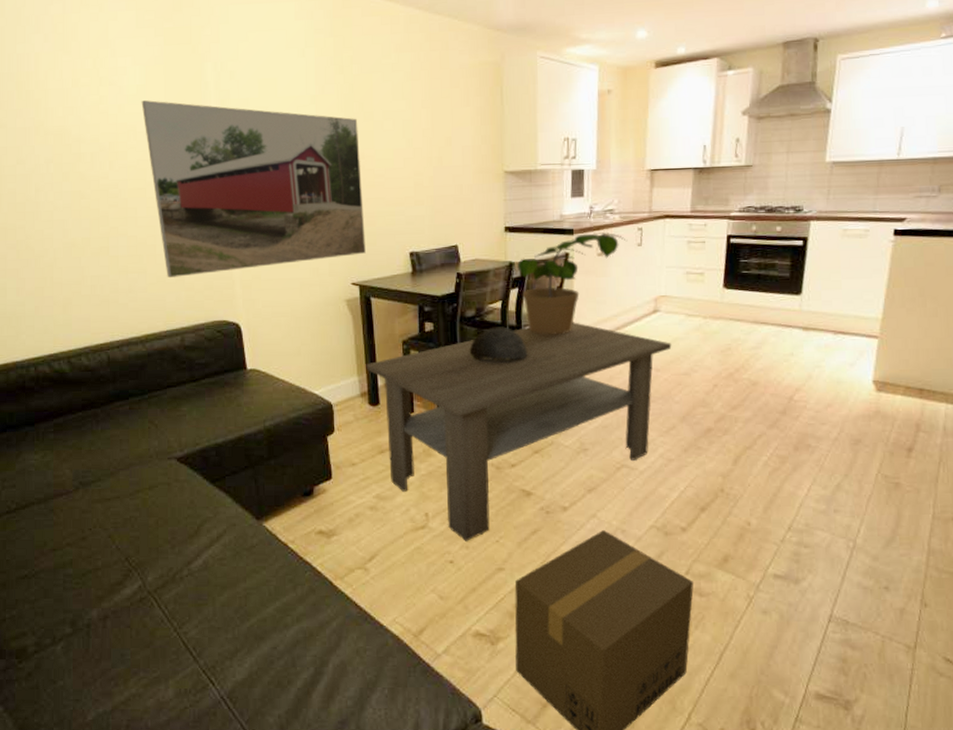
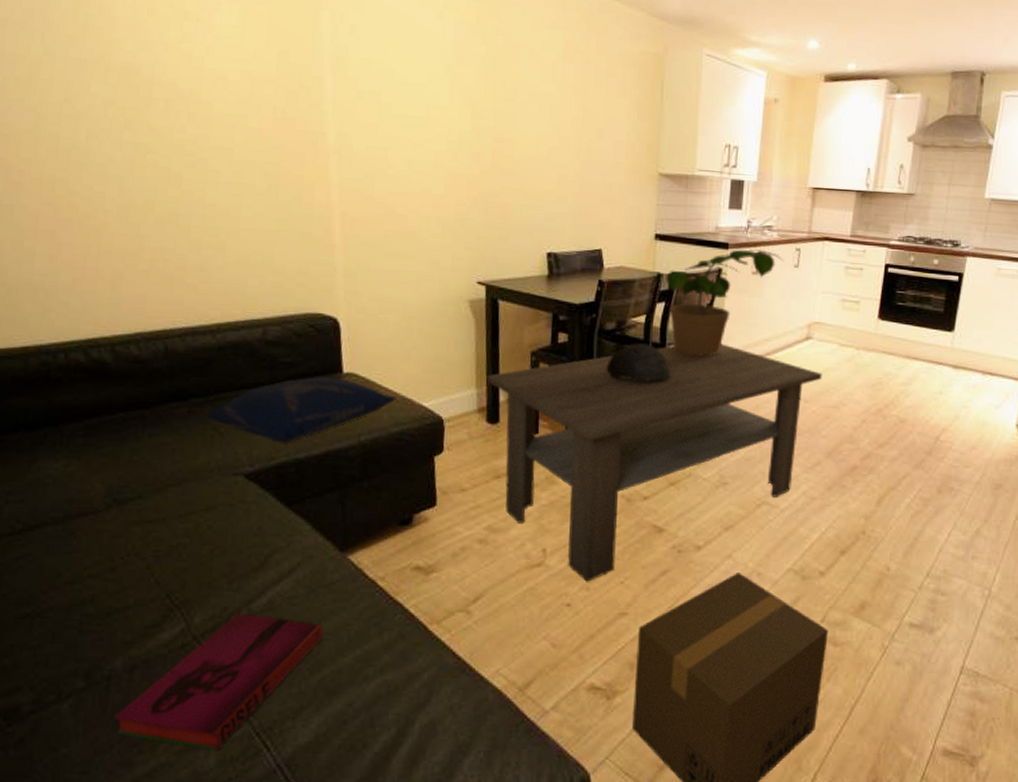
hardback book: none [95,572,249,685] -> present [115,613,324,751]
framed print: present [141,100,366,277] -> none [236,45,499,258]
cushion: none [143,373,292,431] -> present [206,377,396,443]

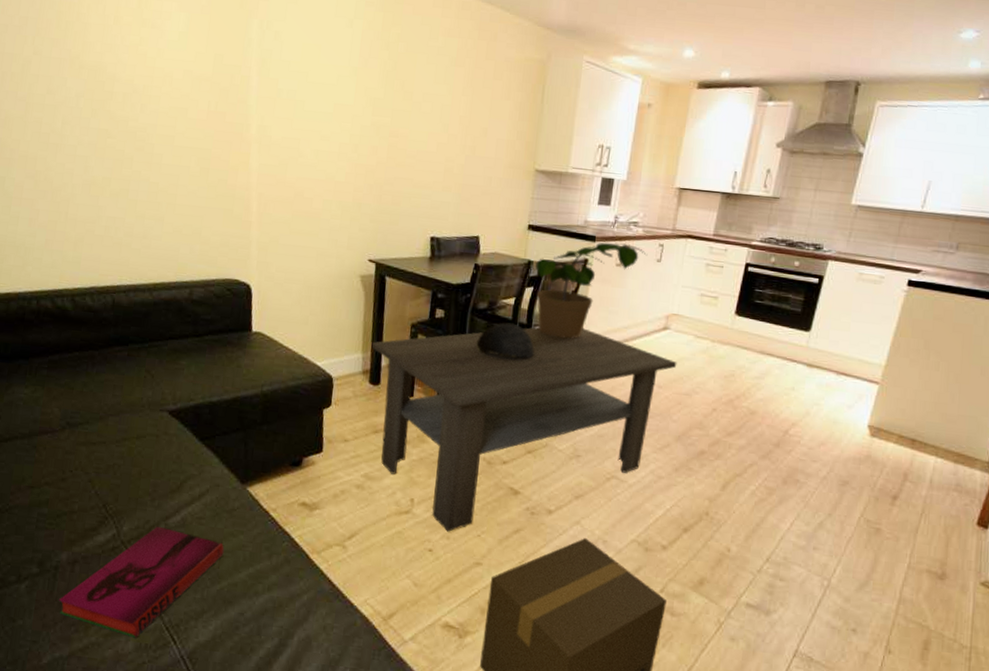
cushion: present [206,377,396,443] -> none [141,333,295,388]

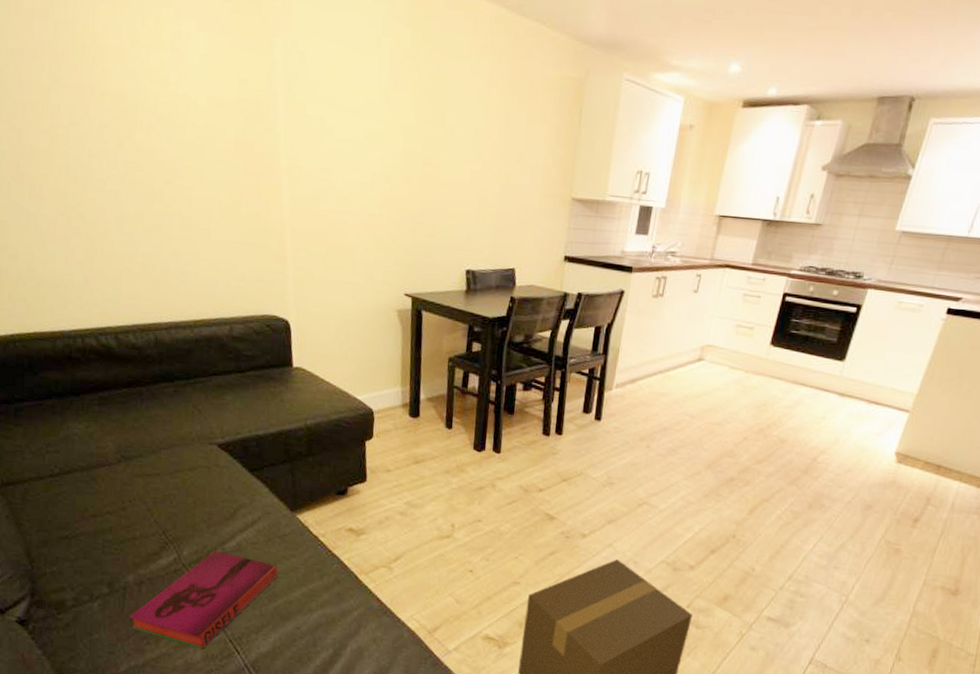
coffee table: present [371,327,677,532] -> none [410,359,711,554]
decorative bowl: present [476,322,534,359] -> none [513,355,570,391]
potted plant: present [535,242,648,339] -> none [571,273,685,371]

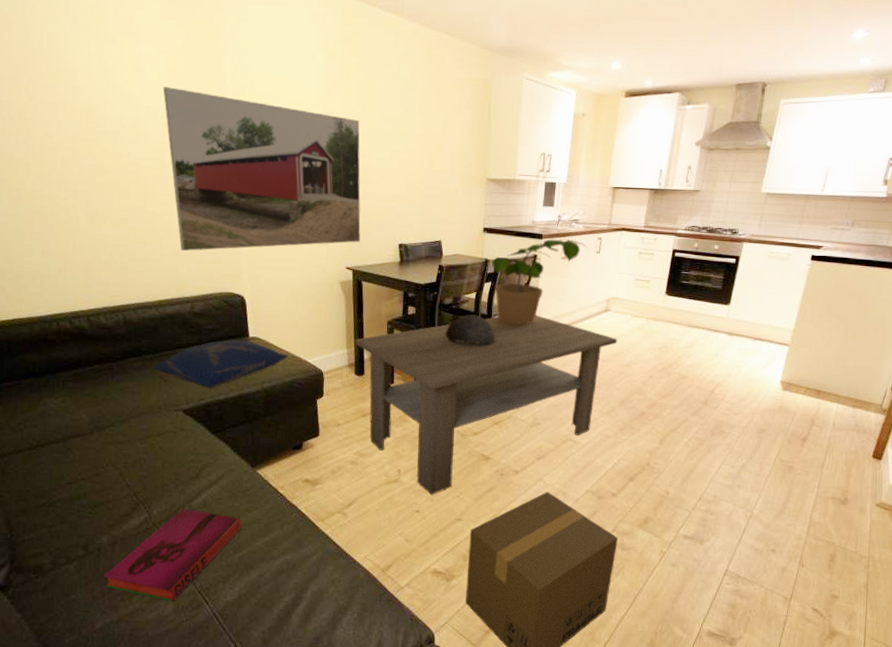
cushion: none [188,369,336,422] -> present [154,340,288,388]
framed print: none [203,72,429,266] -> present [163,87,361,251]
coffee table: none [410,359,711,554] -> present [354,315,618,495]
decorative bowl: none [513,355,570,391] -> present [445,314,495,345]
potted plant: none [571,273,685,371] -> present [492,239,588,325]

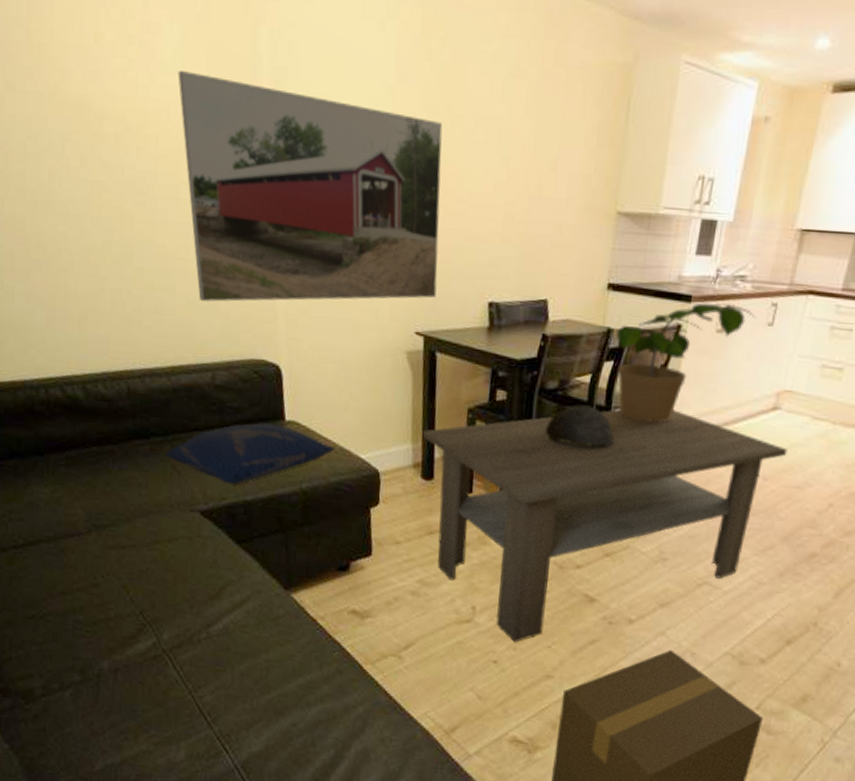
hardback book: present [105,508,242,602] -> none [105,634,271,747]

